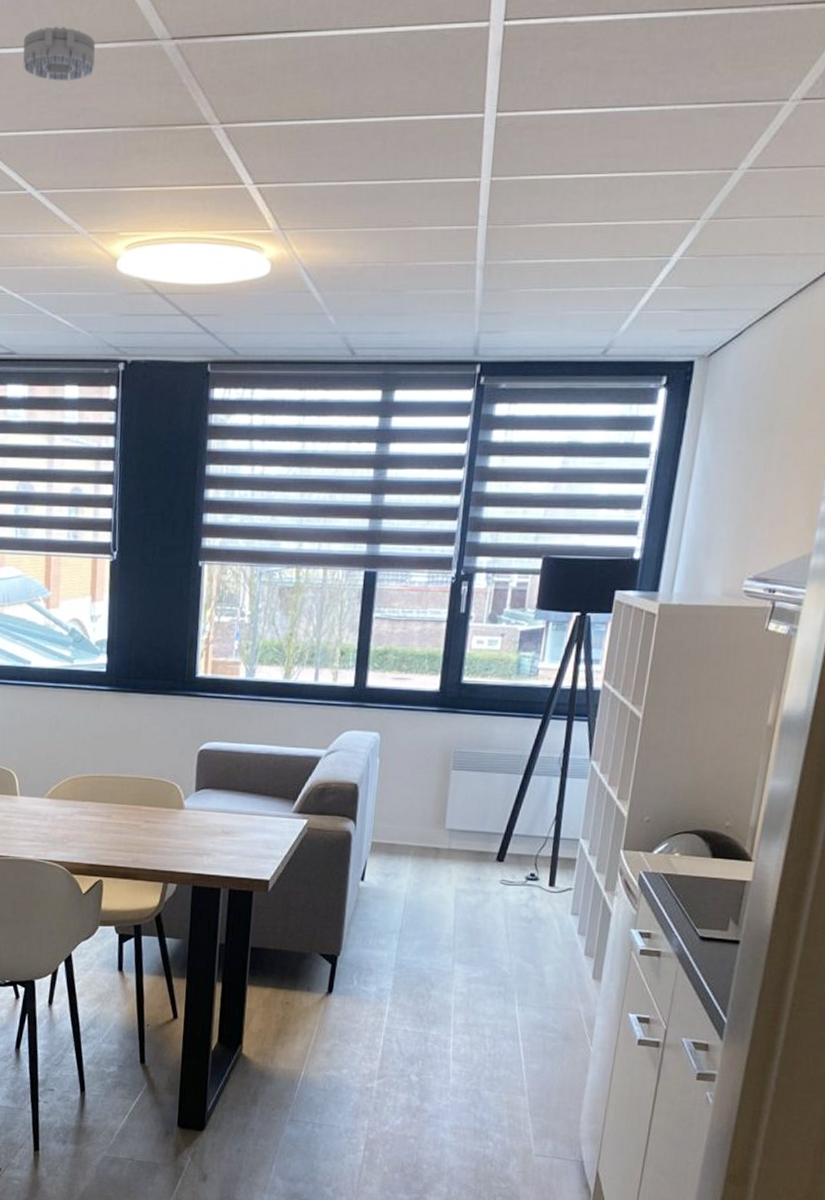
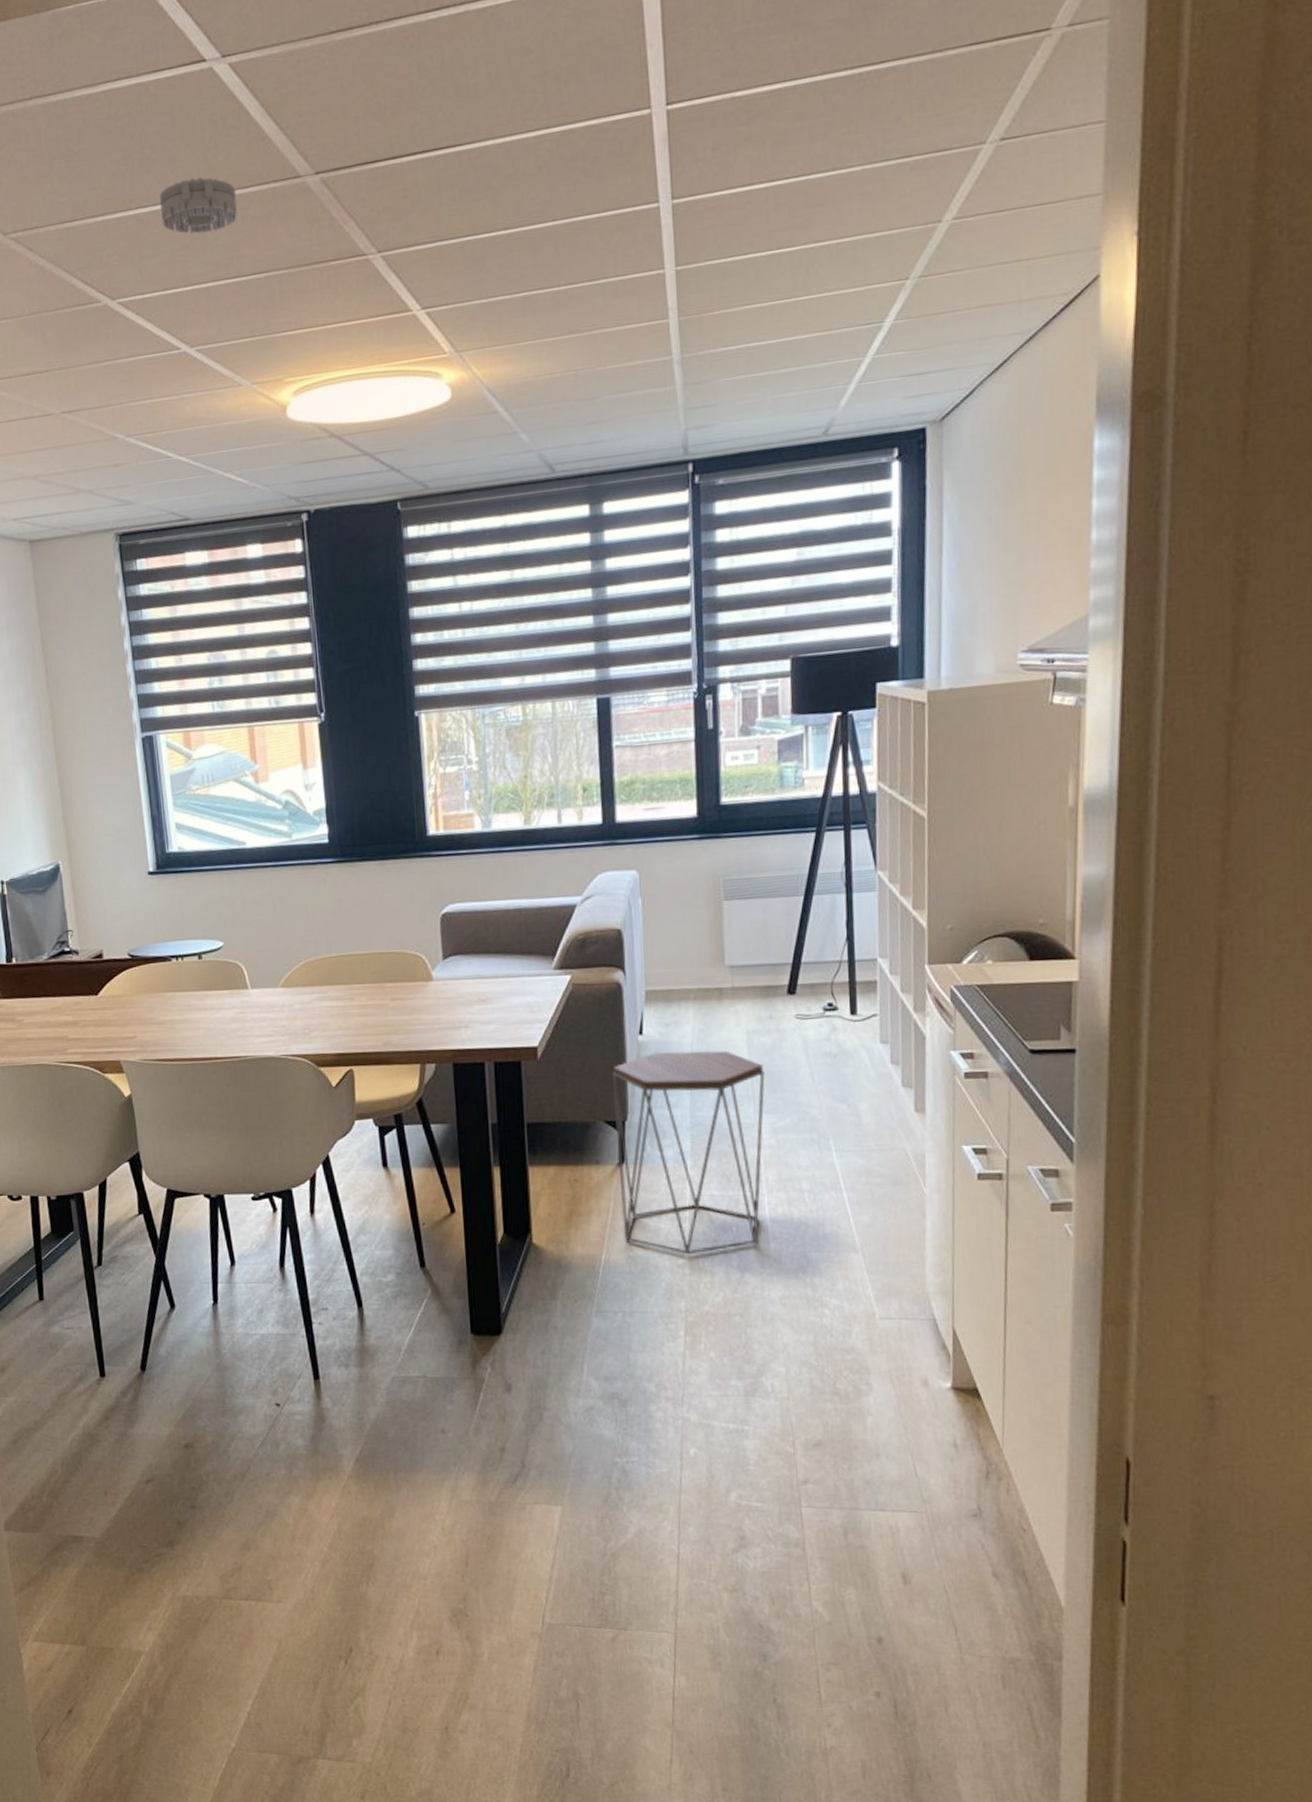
side table: none [323,898,467,1080] -> present [612,1050,765,1255]

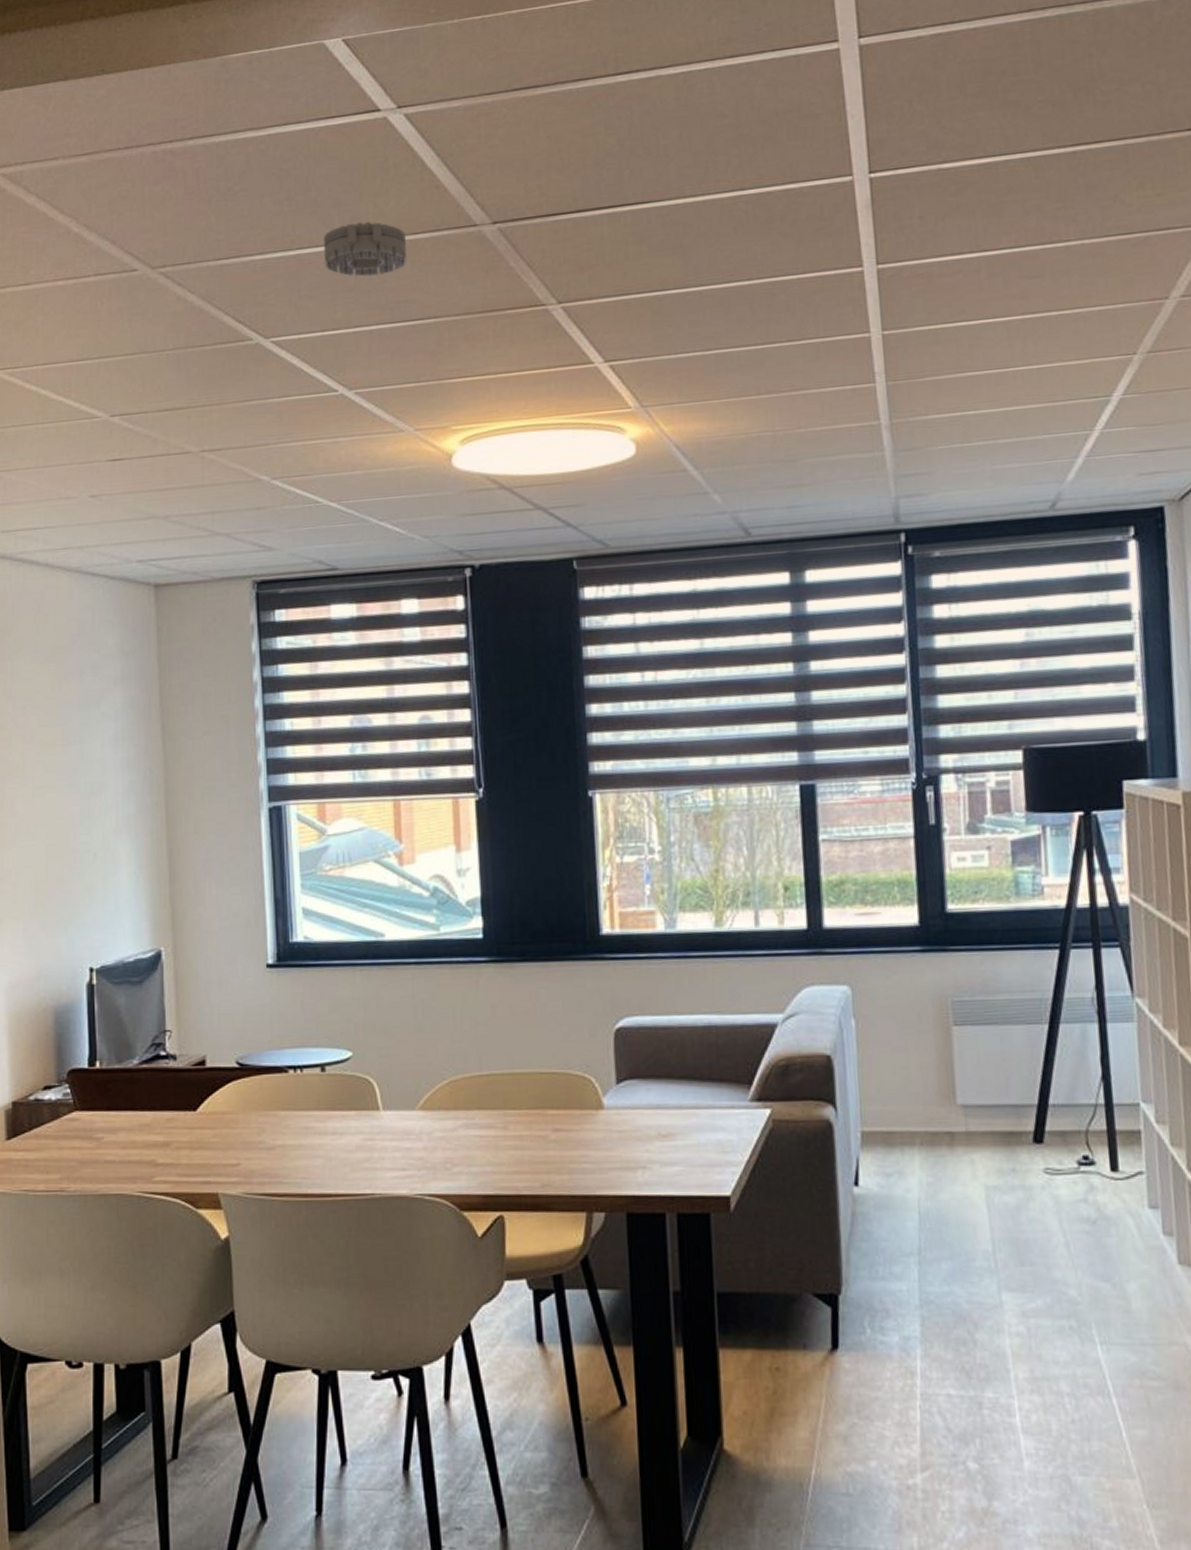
side table: present [612,1050,765,1255] -> none [821,1208,1010,1473]

